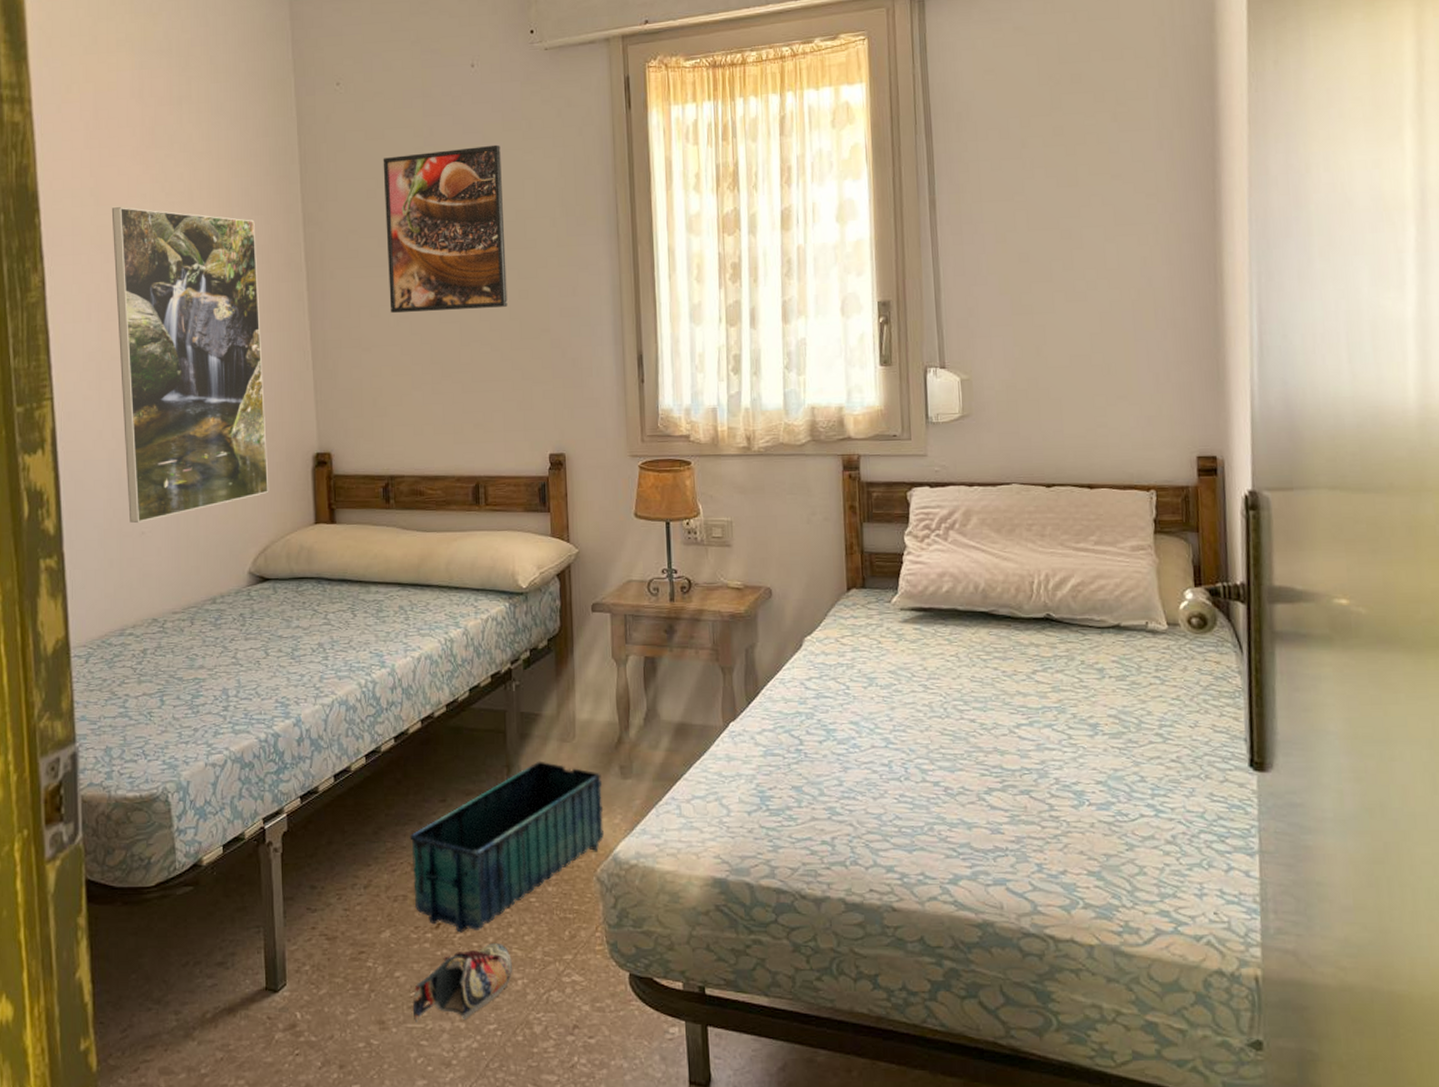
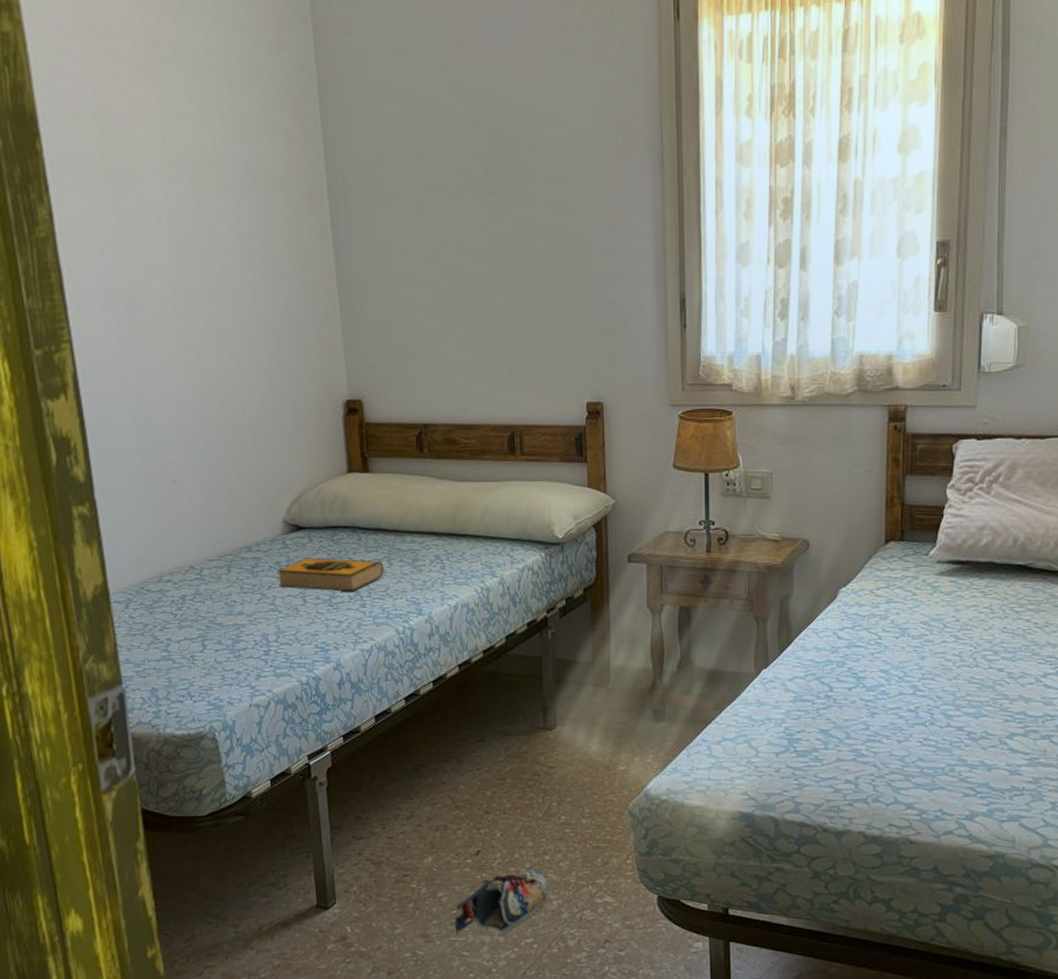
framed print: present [111,207,269,524] -> none [117,131,300,471]
hardback book: none [240,609,348,644] -> present [277,557,384,592]
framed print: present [383,144,508,313] -> none [408,61,544,251]
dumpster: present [410,761,605,933] -> none [449,704,637,859]

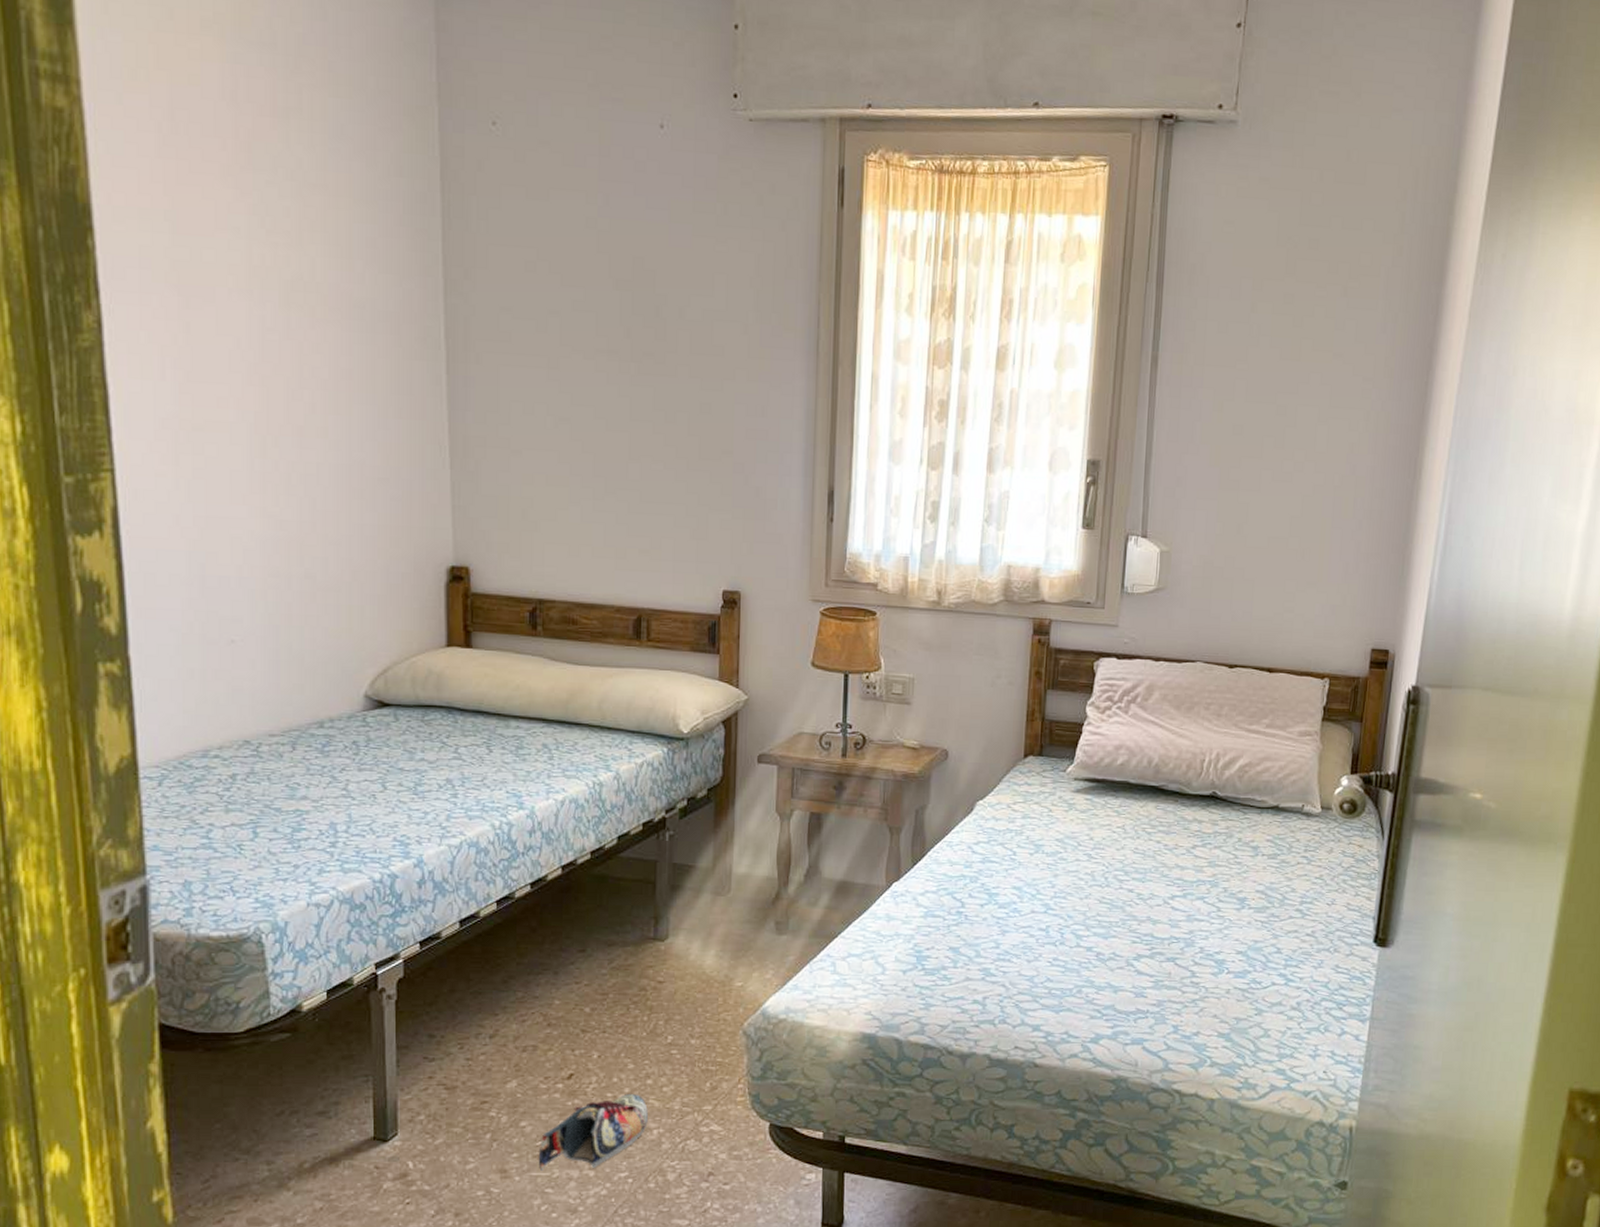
hardback book: present [277,557,384,592] -> none [353,738,482,779]

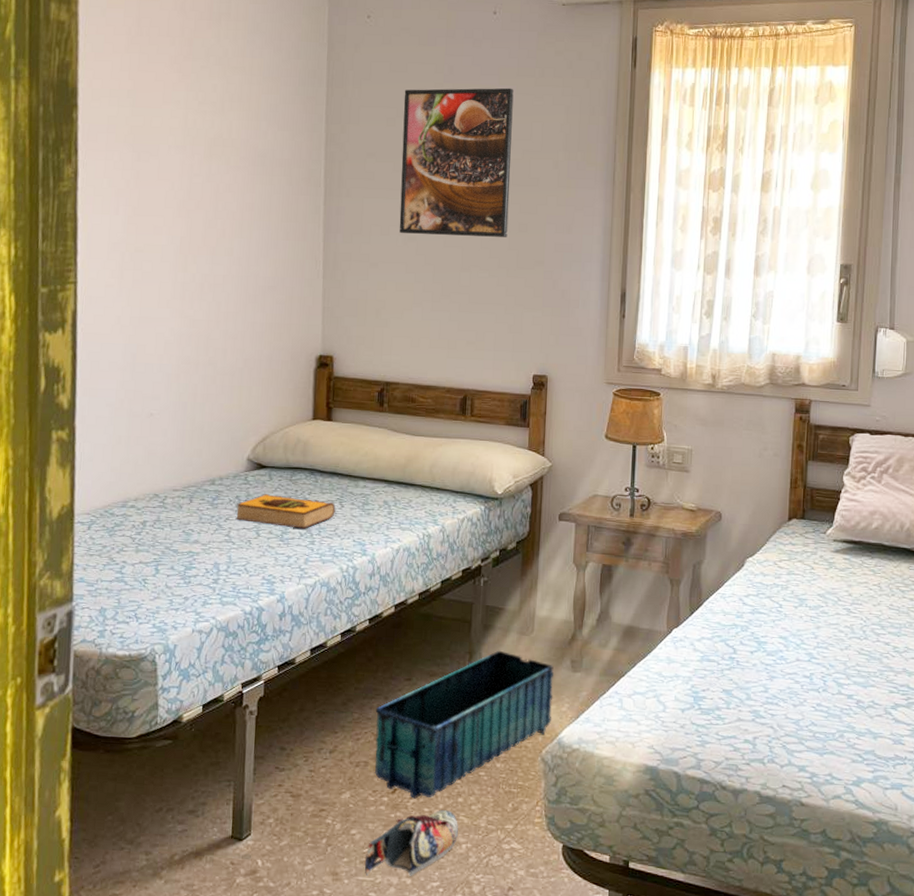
hardback book: none [353,738,482,779] -> present [236,494,336,529]
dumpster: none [543,913,756,1084] -> present [375,650,555,799]
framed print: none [546,224,689,420] -> present [399,87,514,237]

